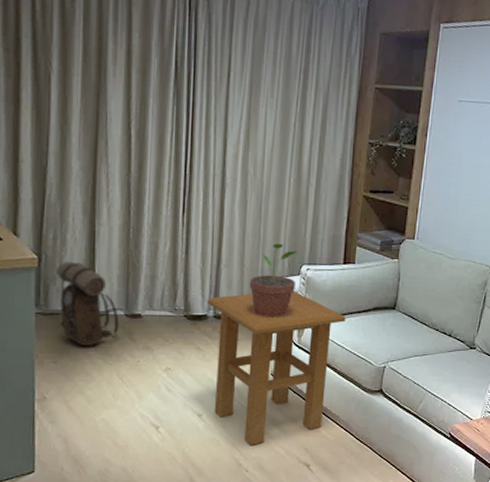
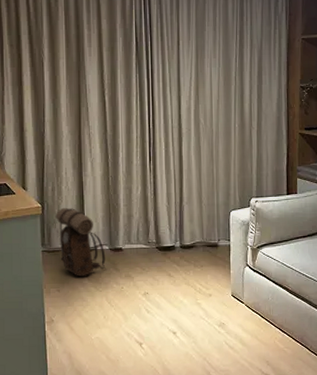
side table: present [208,290,346,445] -> none [174,221,293,359]
potted plant: present [249,243,297,318] -> none [207,181,247,245]

